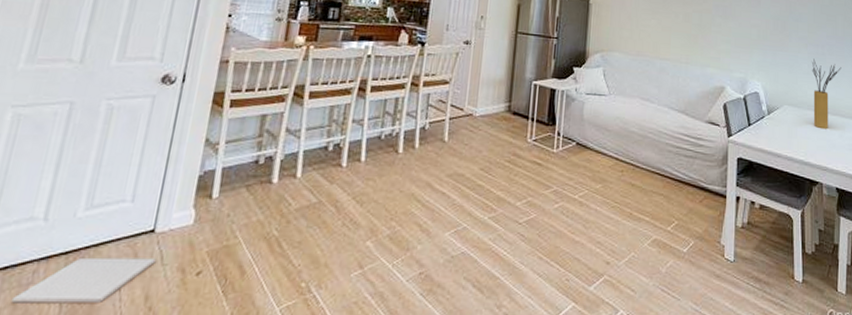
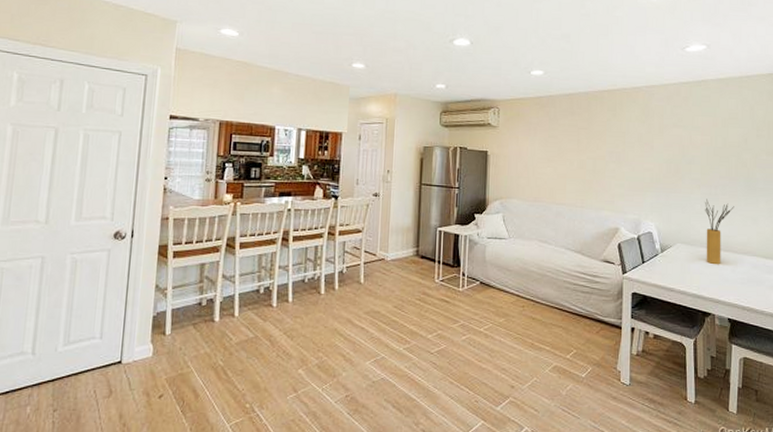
door mat: present [10,257,156,304] -> none [14,383,125,421]

